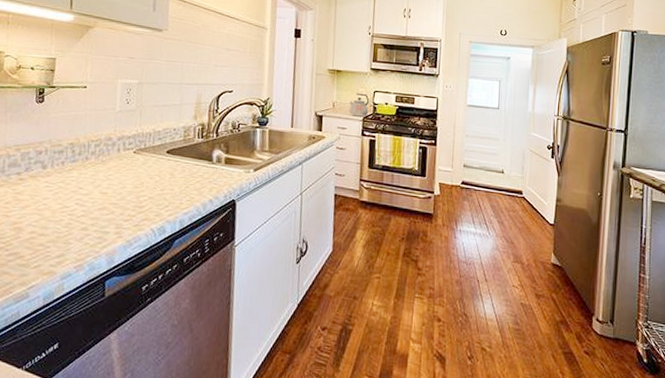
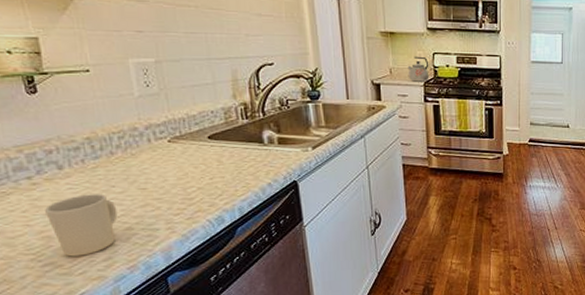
mug: none [22,193,80,250] -> present [45,194,118,257]

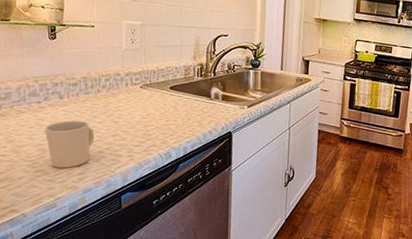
kettle: present [407,56,429,82] -> none [332,41,352,63]

